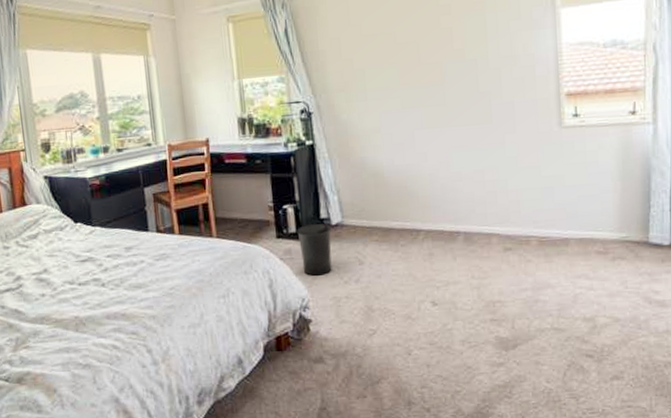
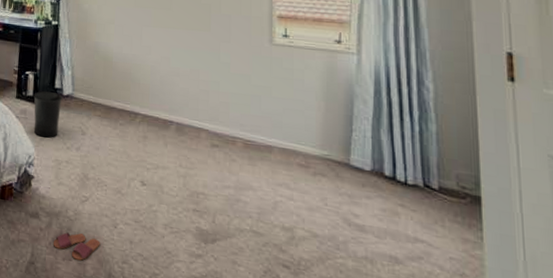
slippers: none [343,368,396,395] -> present [53,232,101,261]

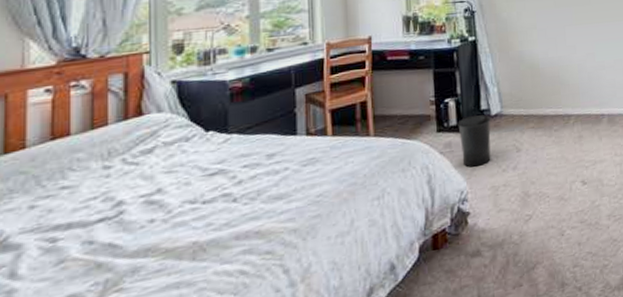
slippers: present [53,232,101,261] -> none [500,254,550,283]

